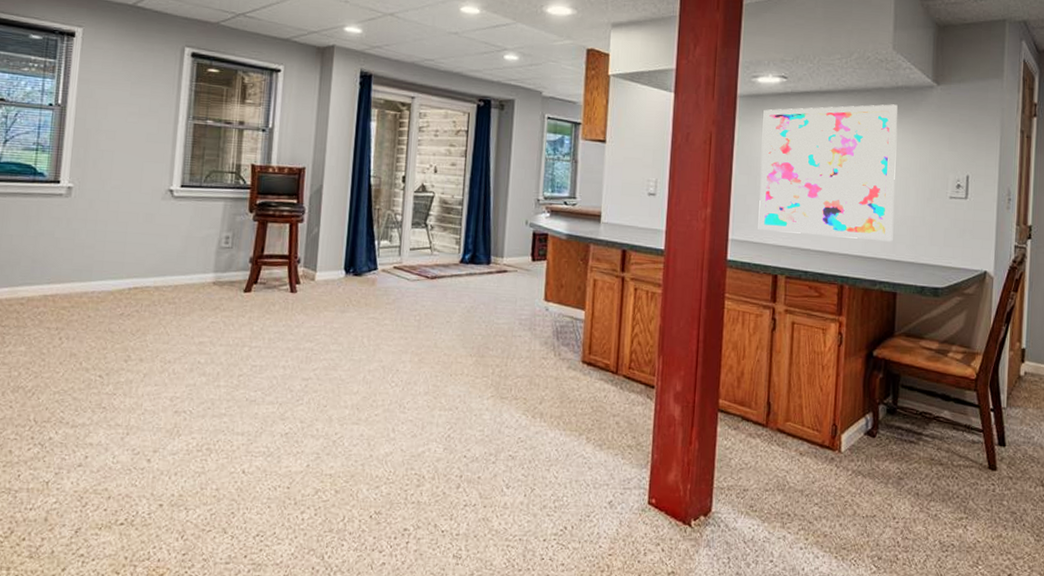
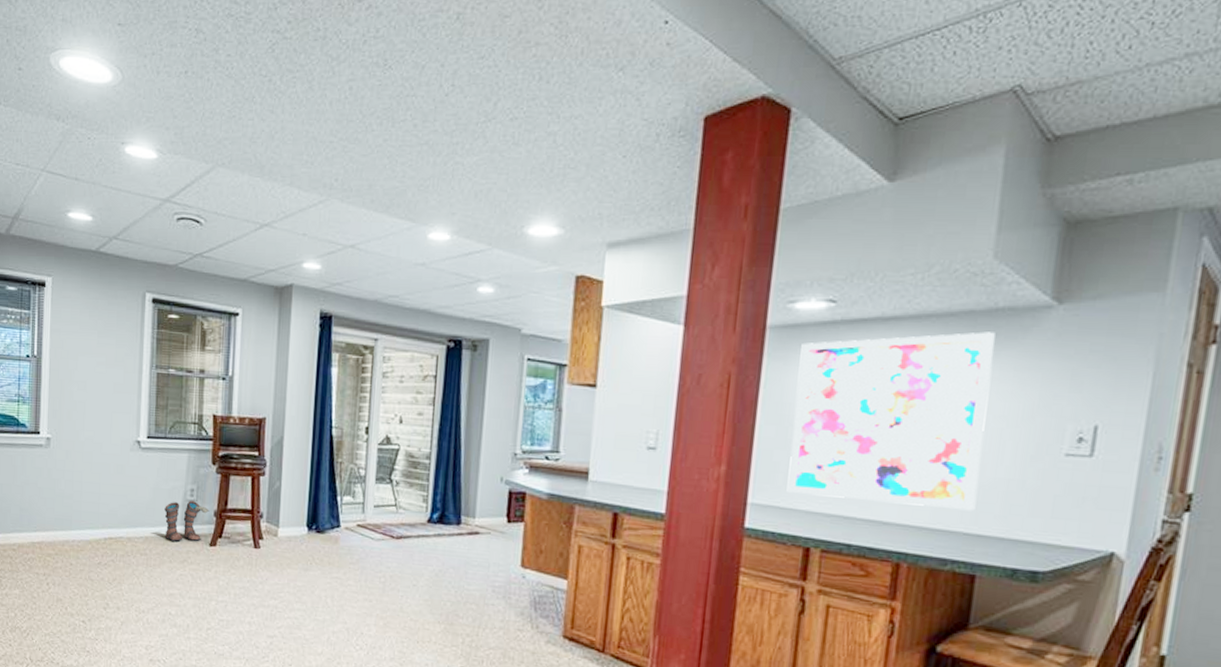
boots: none [196,247,245,289] -> present [164,500,210,542]

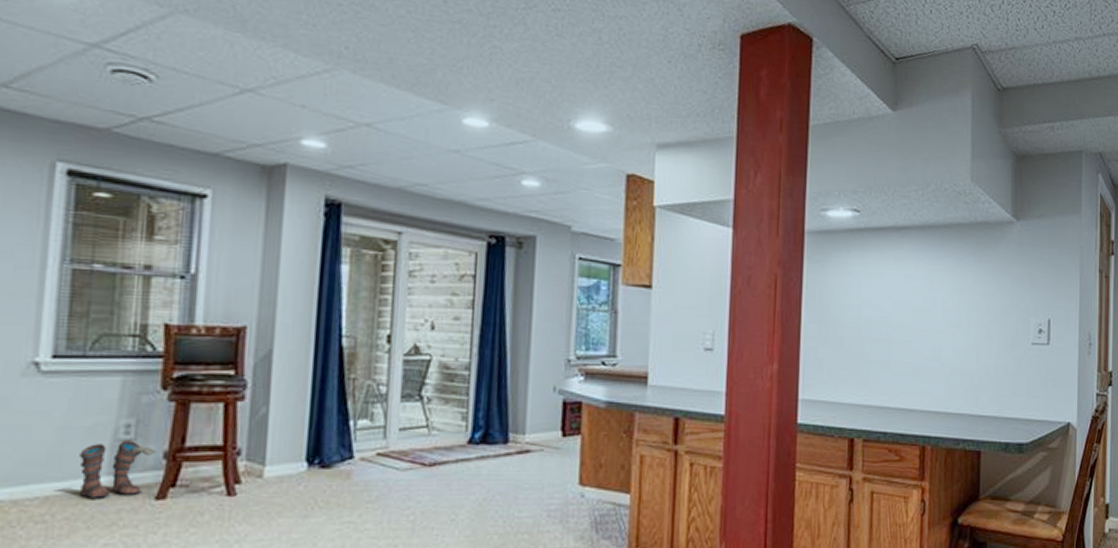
wall art: present [786,332,995,511] -> none [831,241,978,395]

